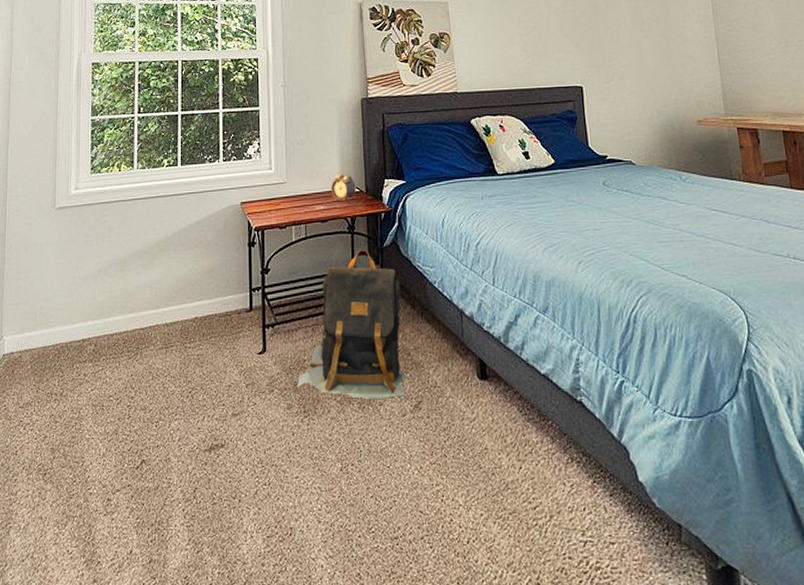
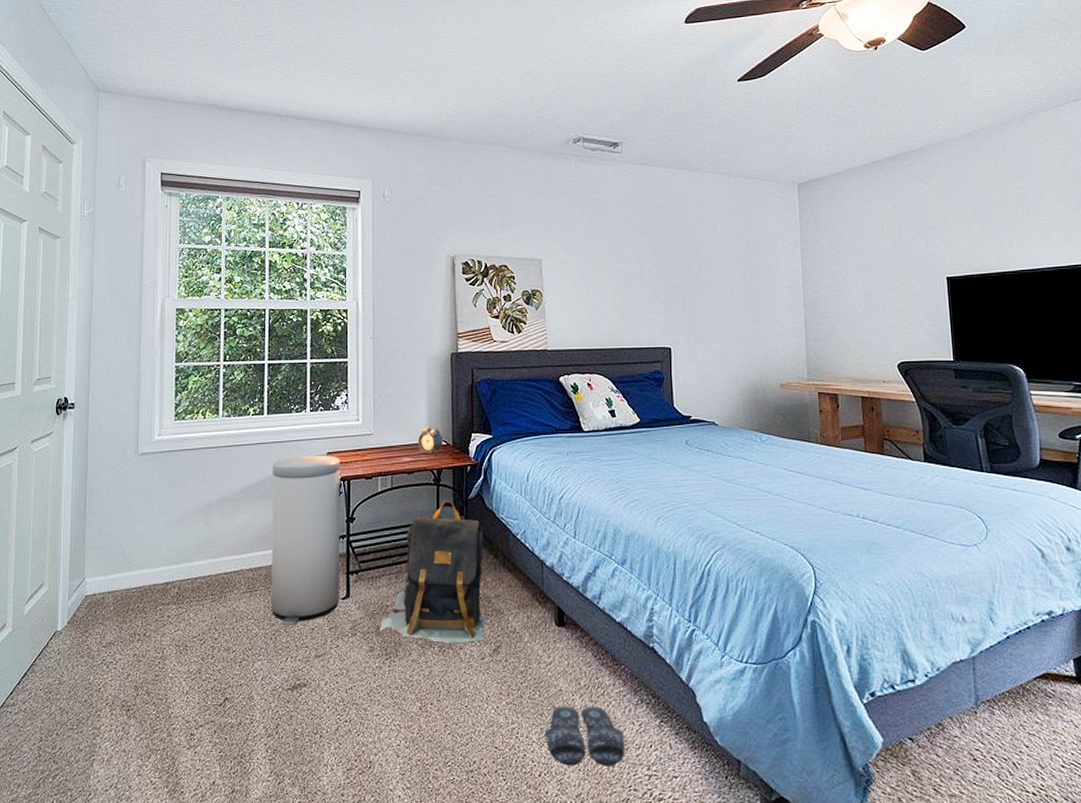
pedal bin: none [186,205,256,383] -> present [271,455,340,626]
slippers: none [471,465,557,532] -> present [544,706,625,766]

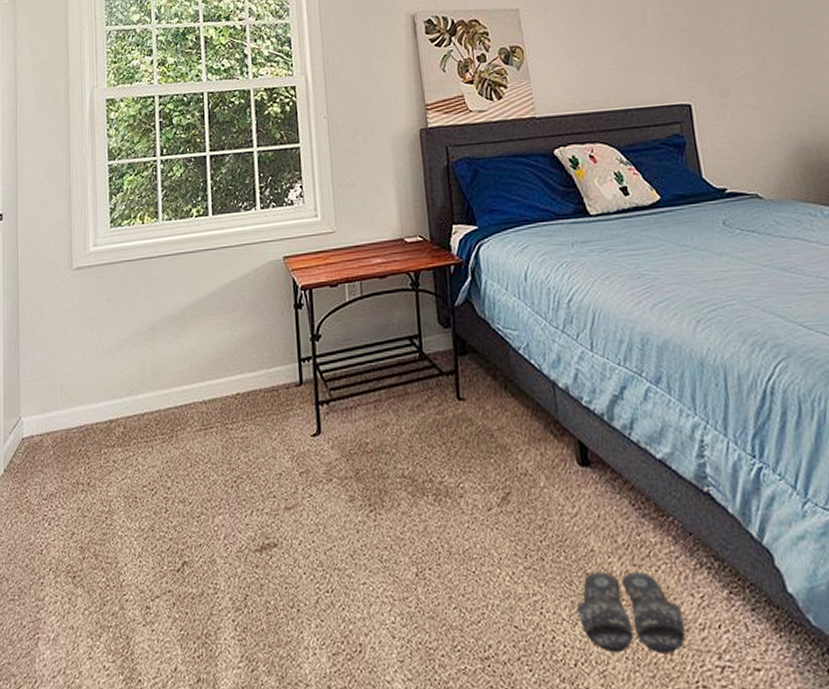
pedal bin: present [271,455,340,626] -> none [222,260,309,471]
backpack: present [380,502,485,644] -> none [360,310,489,491]
alarm clock: present [418,427,443,454] -> none [388,219,419,253]

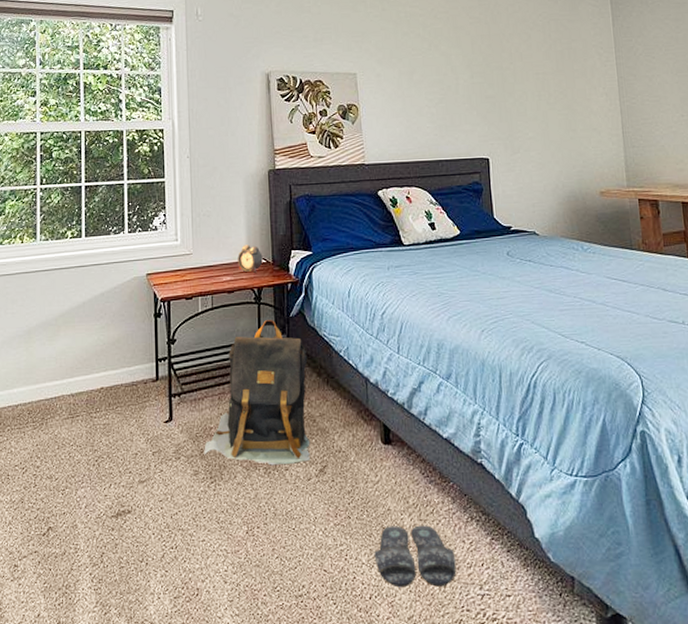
backpack: none [360,310,489,491] -> present [204,320,311,466]
alarm clock: none [388,219,419,253] -> present [238,245,263,273]

